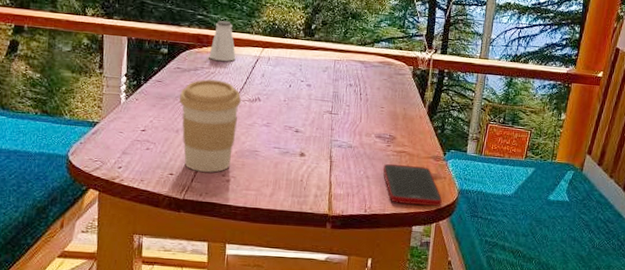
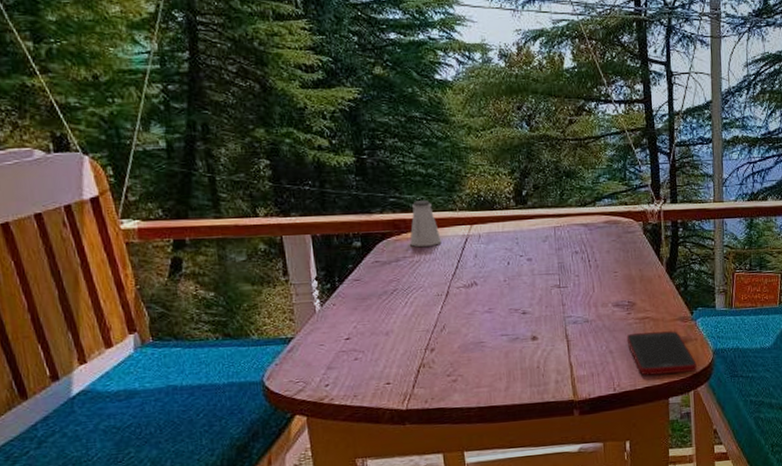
coffee cup: present [180,79,241,173] -> none [383,268,455,376]

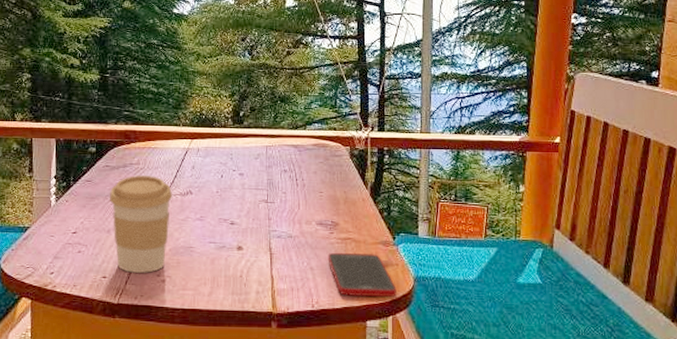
coffee cup: none [383,268,455,376] -> present [110,175,172,273]
saltshaker: present [410,200,442,247] -> none [137,115,165,156]

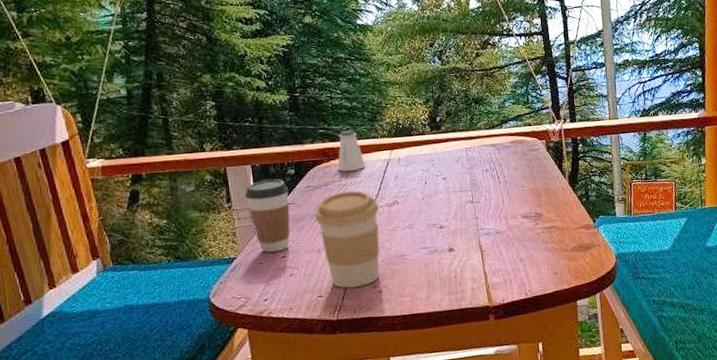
coffee cup: none [45,154,88,226] -> present [244,178,290,253]
saltshaker: none [137,115,165,156] -> present [337,130,366,172]
cell phone: present [328,253,397,297] -> none [535,238,602,281]

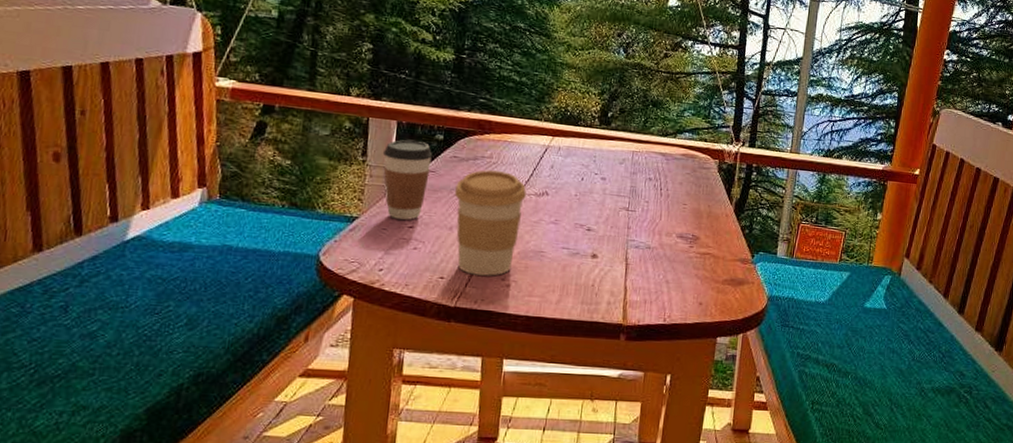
saltshaker: present [337,130,366,172] -> none [491,105,522,151]

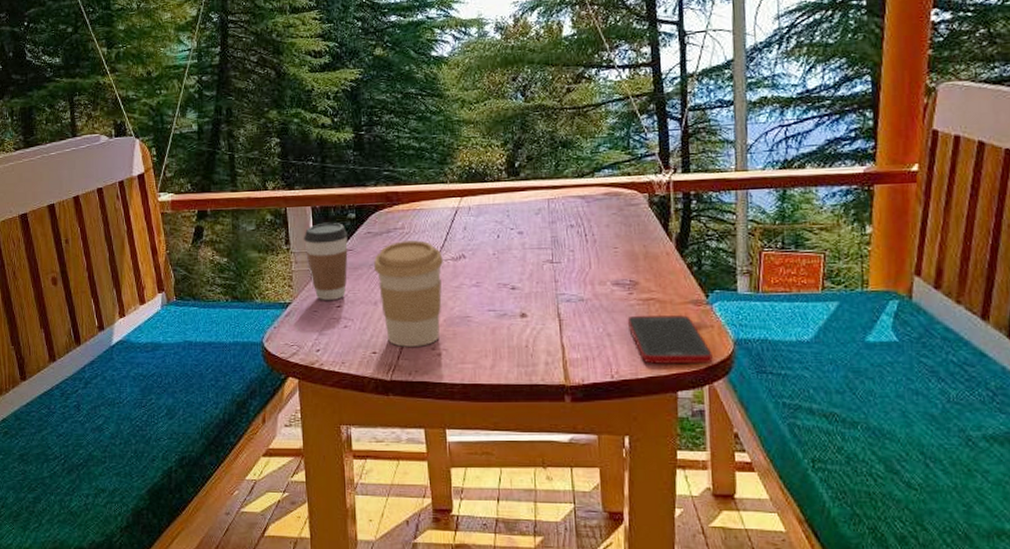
cell phone: none [684,267,750,315] -> present [627,315,713,364]

